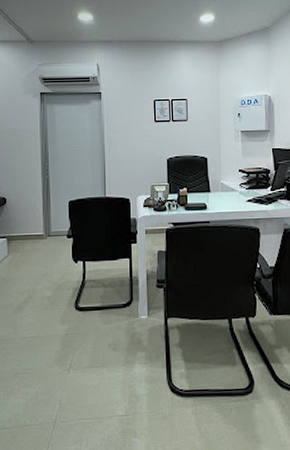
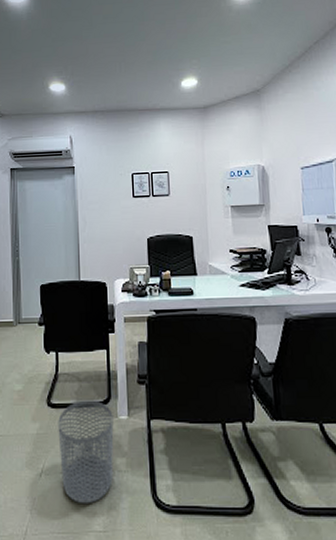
waste bin: none [85,303,135,393] -> present [58,400,114,504]

